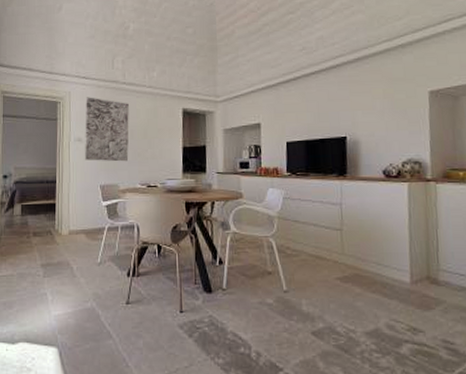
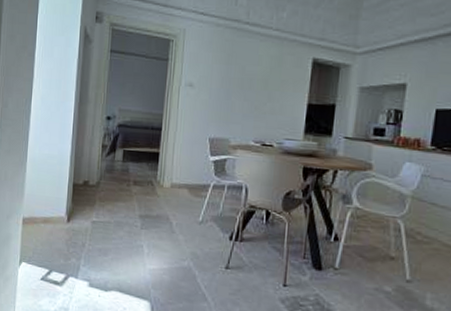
wall art: present [85,97,129,162] -> none [195,36,250,115]

